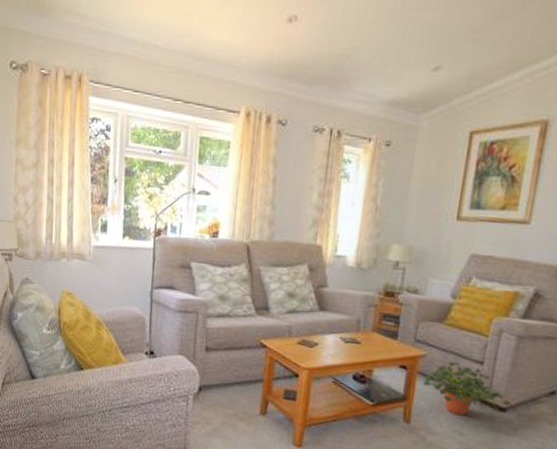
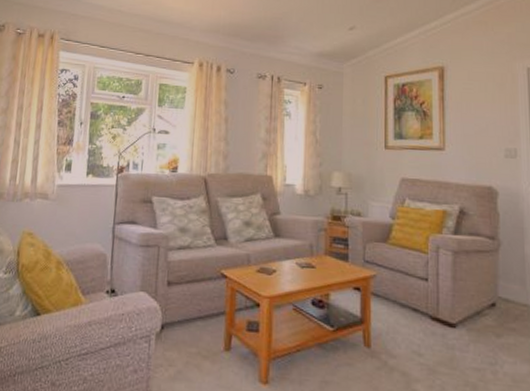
potted plant: present [422,361,512,415] -> none [376,279,460,334]

